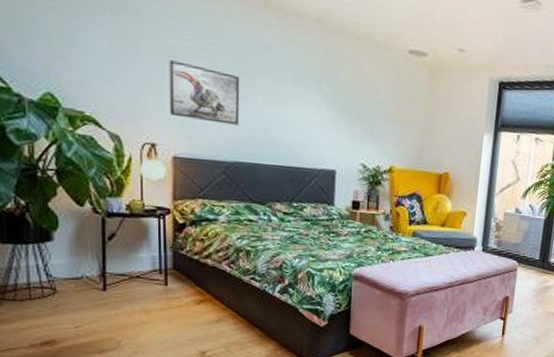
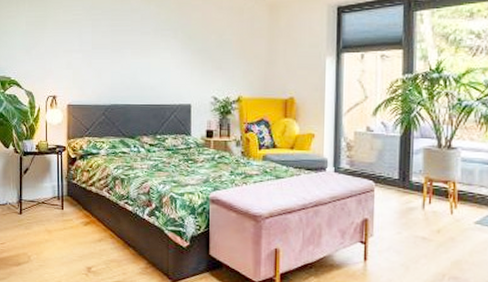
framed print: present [169,60,240,126] -> none [65,31,115,75]

